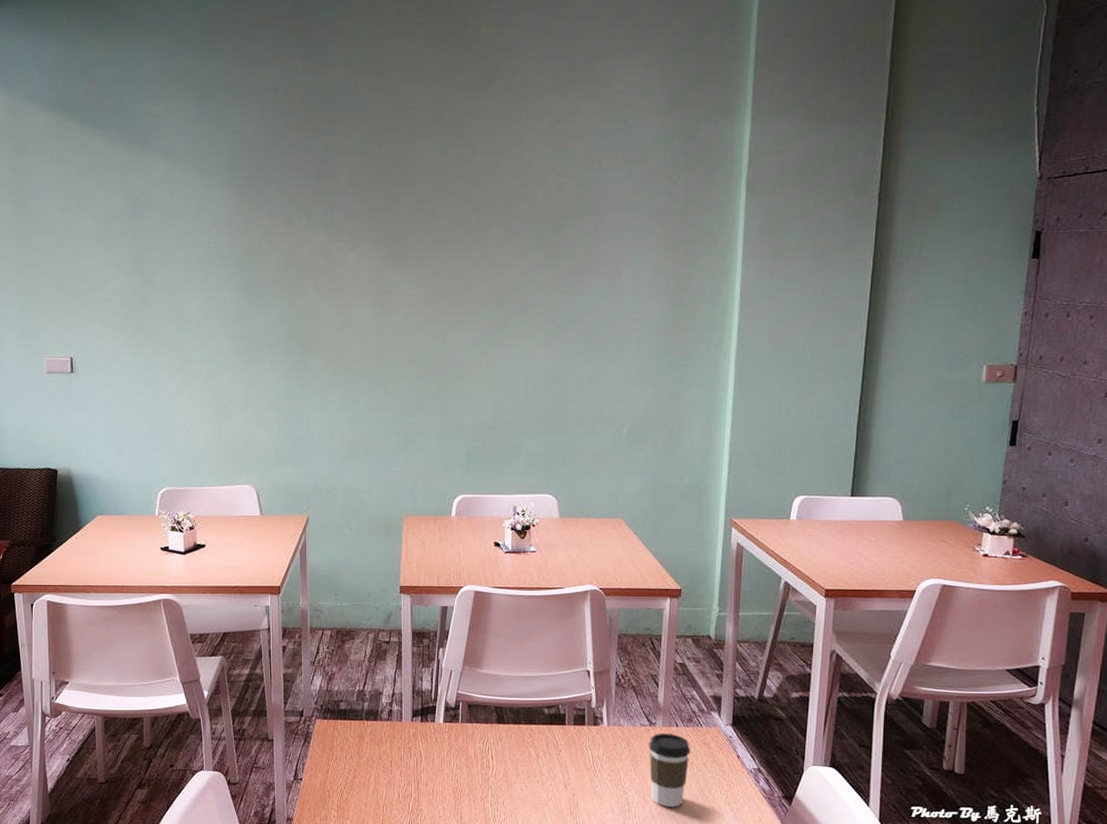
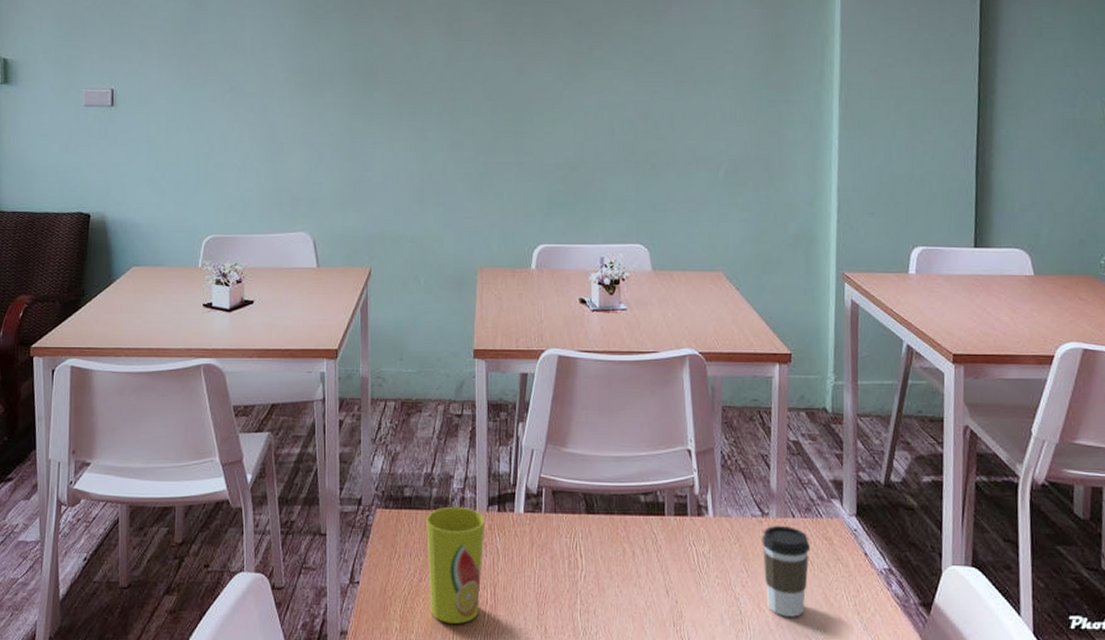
cup: none [358,717,409,812] -> present [425,506,485,624]

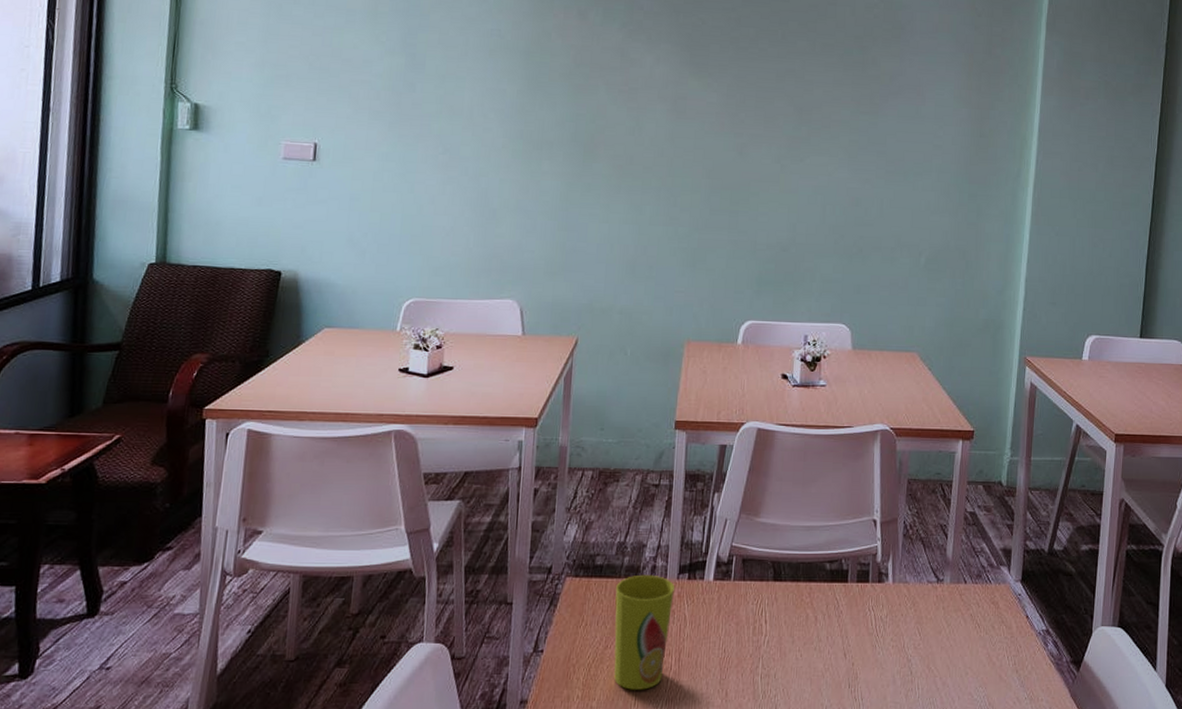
coffee cup: present [761,525,810,617] -> none [935,590,978,676]

